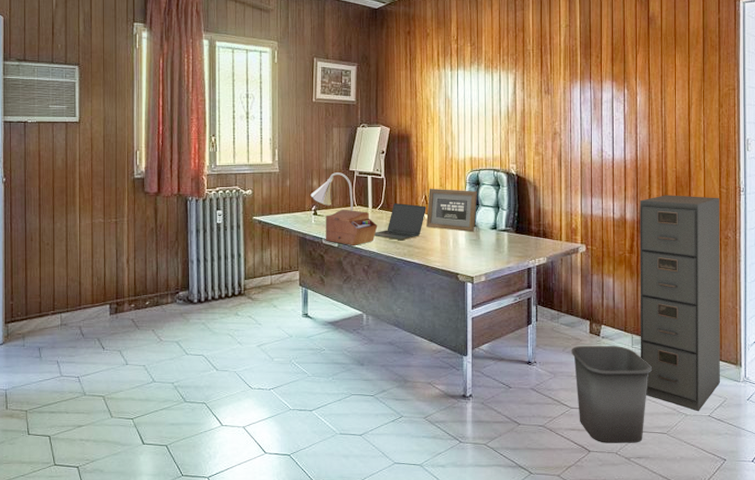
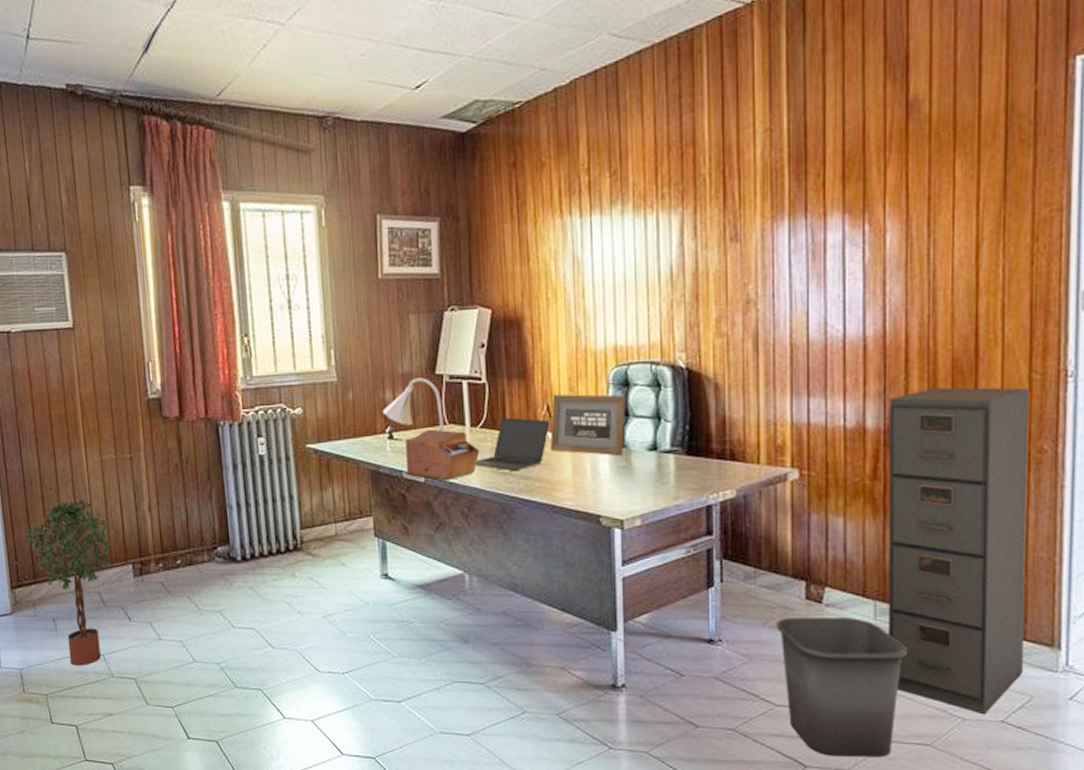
potted tree: none [21,253,100,386] -> present [23,500,119,665]

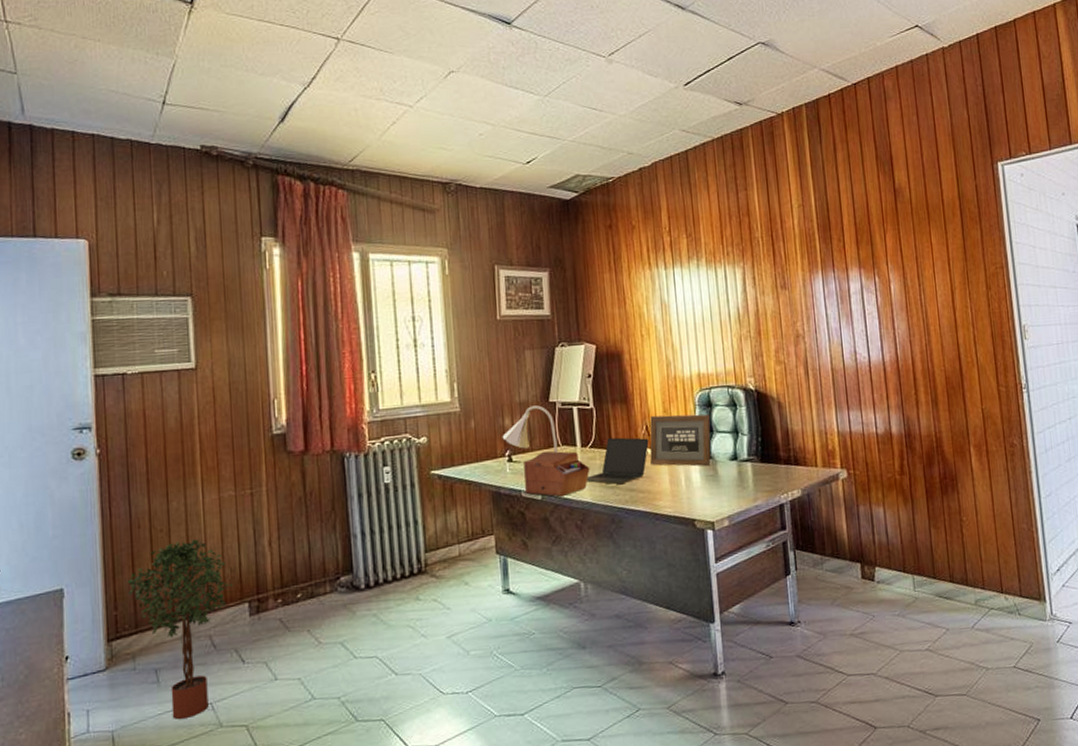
waste bin: present [776,618,907,757] -> none [841,591,941,716]
filing cabinet: present [887,387,1030,714] -> none [906,397,1024,663]

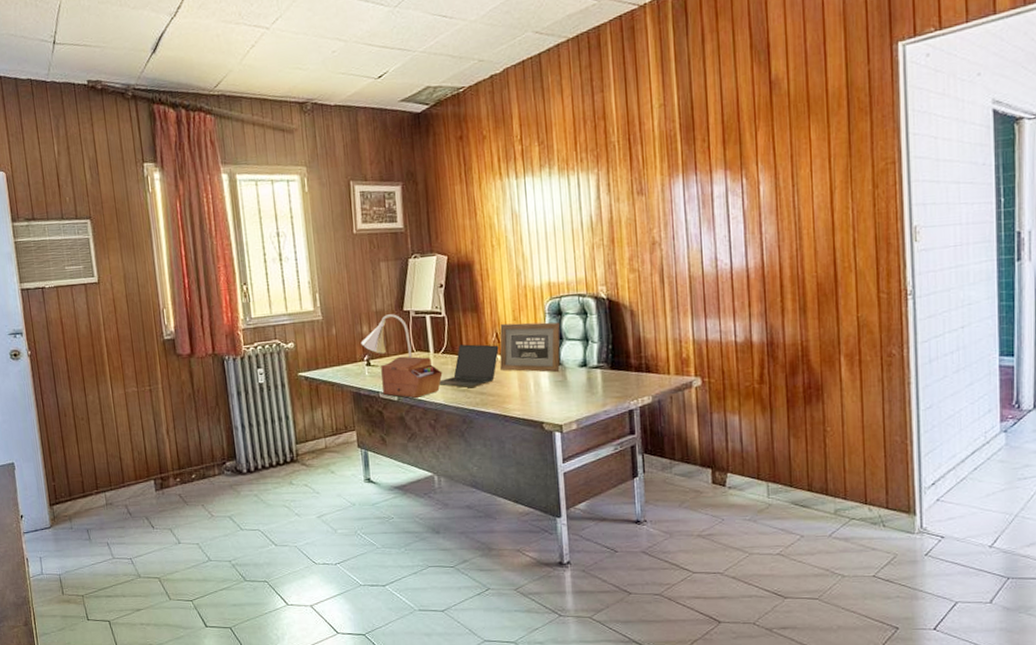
potted tree: present [126,539,234,719] -> none [60,427,142,569]

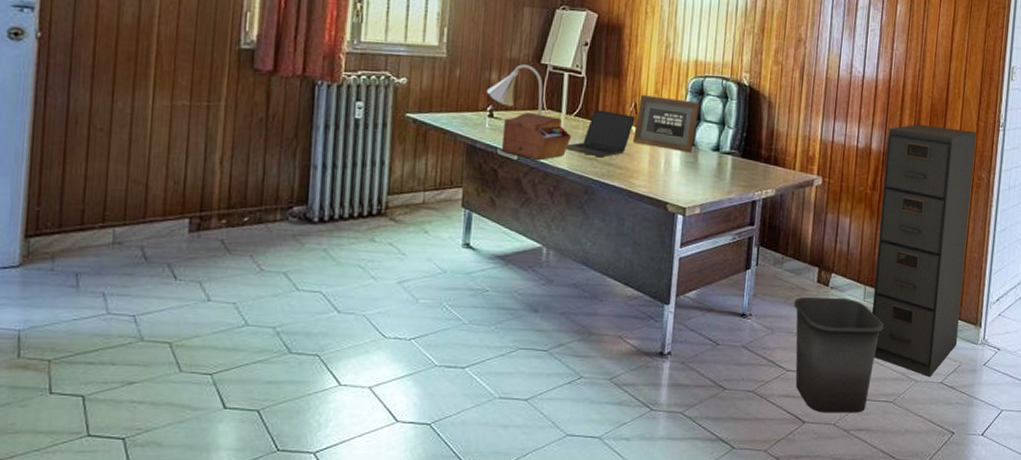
waste bin: none [690,497,795,613] -> present [794,297,884,413]
filing cabinet: none [770,305,888,571] -> present [871,124,977,377]

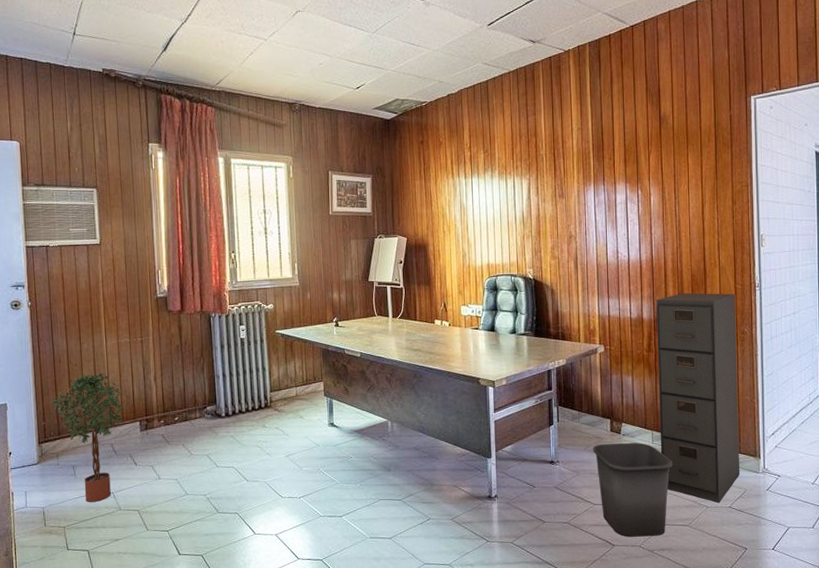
potted tree: none [54,144,176,327] -> present [51,373,129,502]
table lamp: present [486,64,543,116] -> none [331,284,374,321]
sewing box: present [502,112,572,161] -> none [347,319,399,356]
laptop: present [566,110,635,158] -> none [396,311,446,348]
picture frame: present [633,95,700,154] -> none [446,296,496,338]

